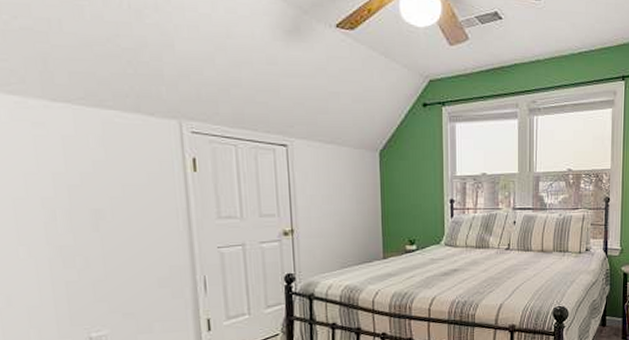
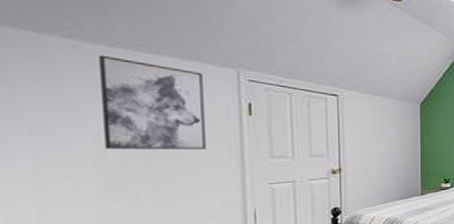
wall art: none [42,111,152,212] -> present [99,55,206,149]

